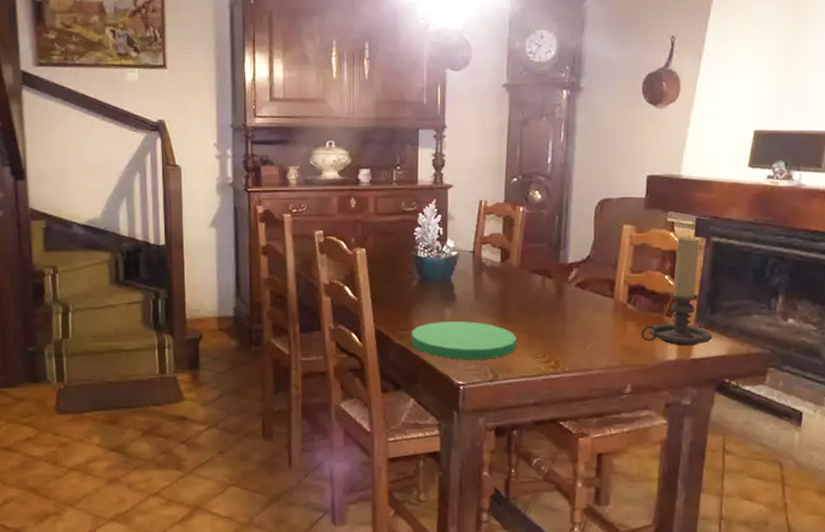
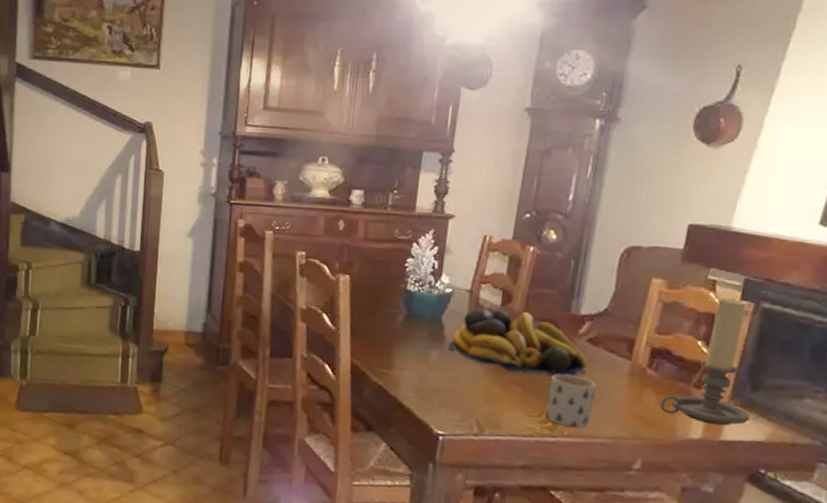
plate: present [411,322,517,359] -> none [389,363,510,411]
fruit bowl: none [460,266,578,321] -> present [448,308,587,377]
mug: none [548,317,588,364] -> present [545,374,597,428]

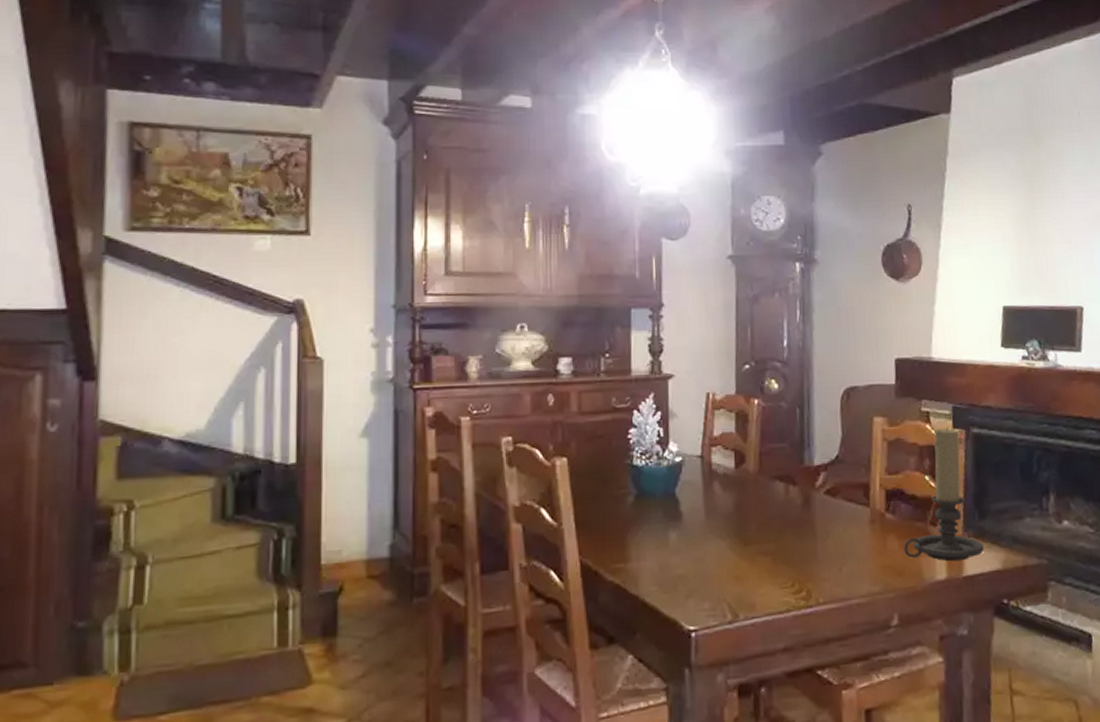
fruit bowl: present [448,308,587,377] -> none [687,472,829,541]
mug: present [545,374,597,428] -> none [797,533,843,593]

